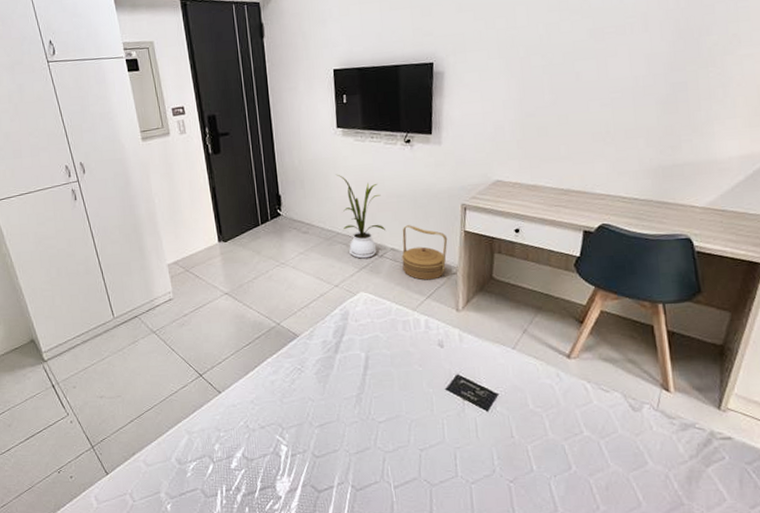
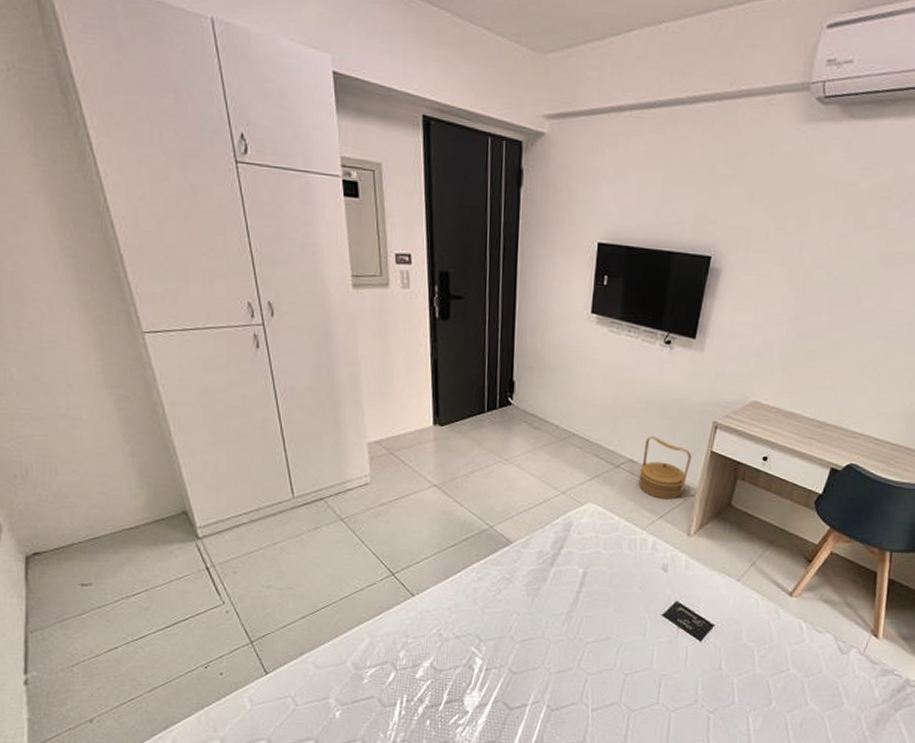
house plant: present [336,174,385,259] -> none [581,366,628,467]

